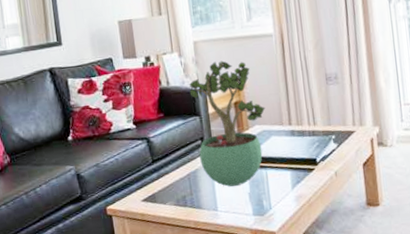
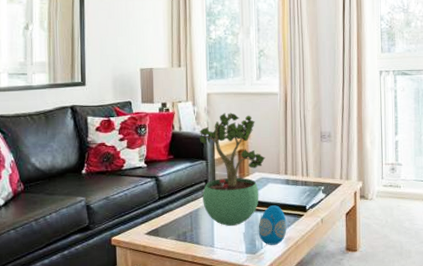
decorative egg: none [264,160,297,205] -> present [258,205,287,245]

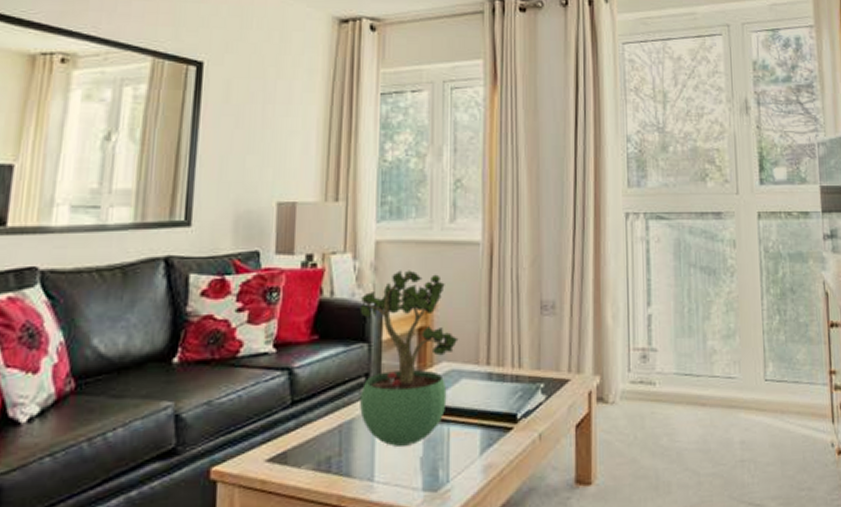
decorative egg: present [258,205,287,245] -> none [443,413,487,477]

